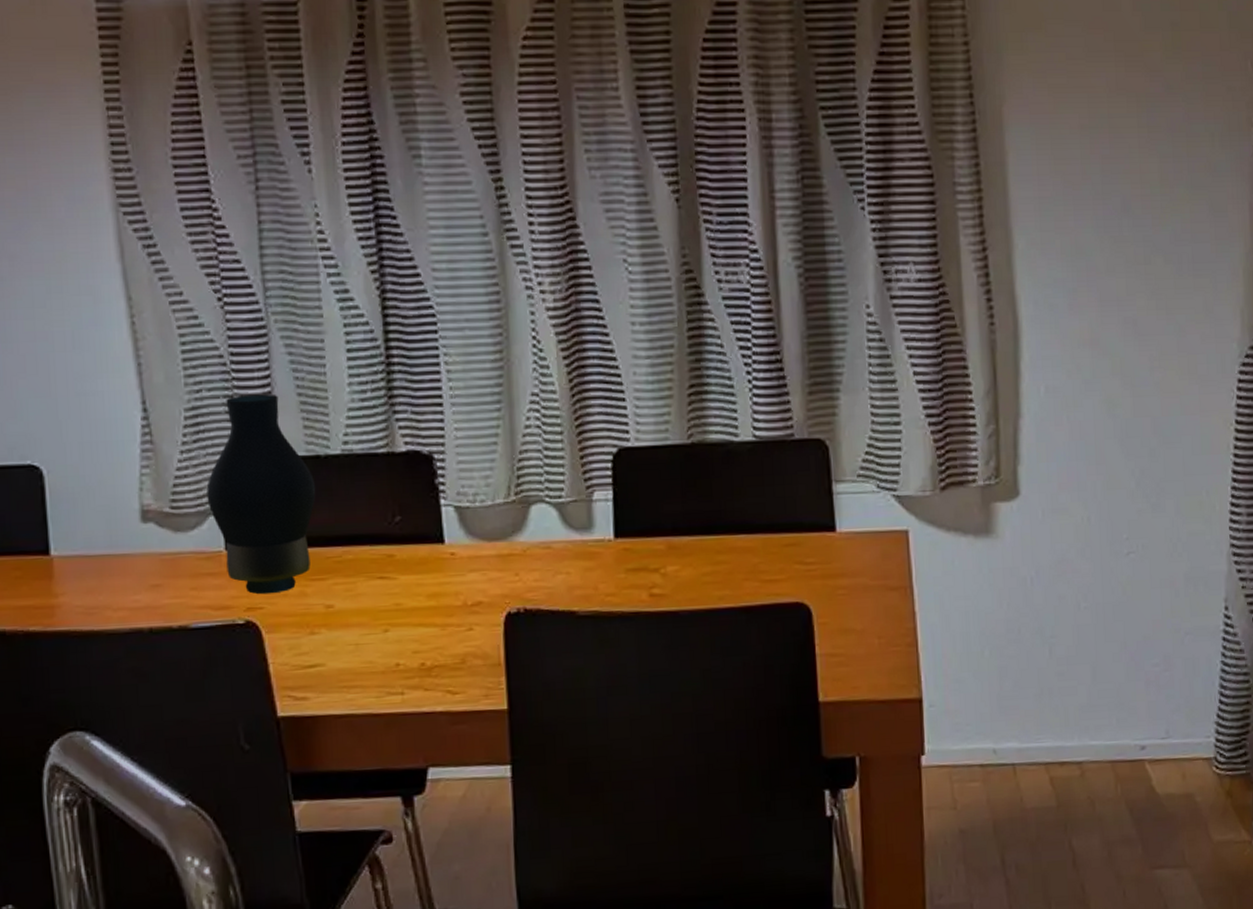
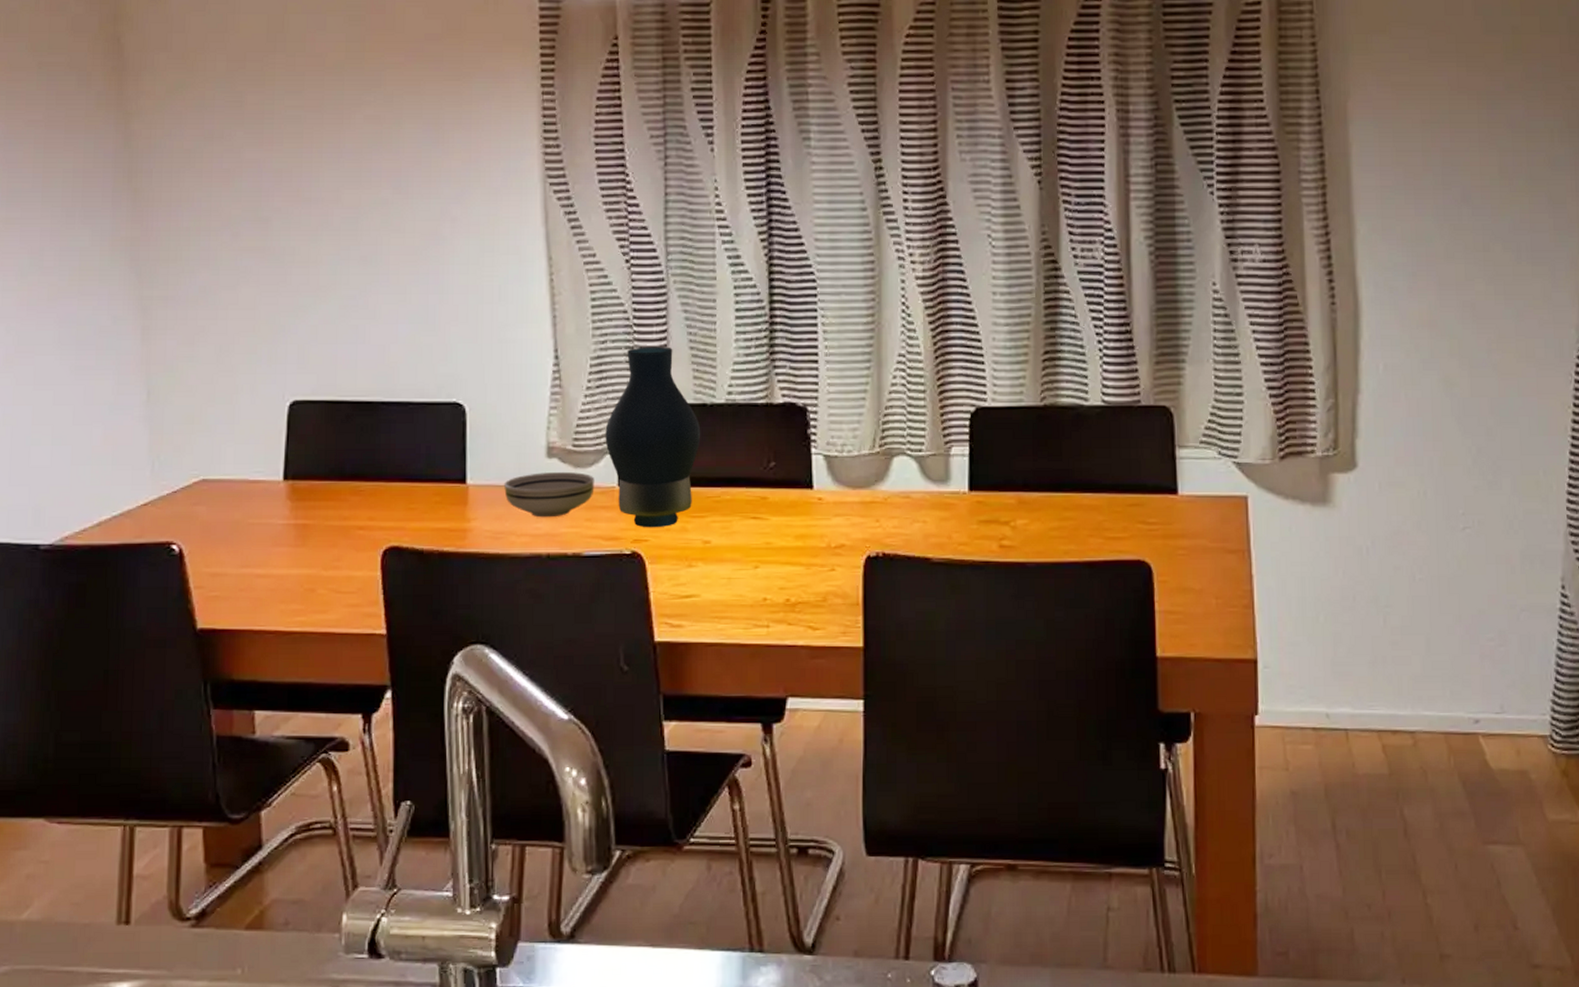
bowl: none [93,536,199,589] -> present [503,471,595,518]

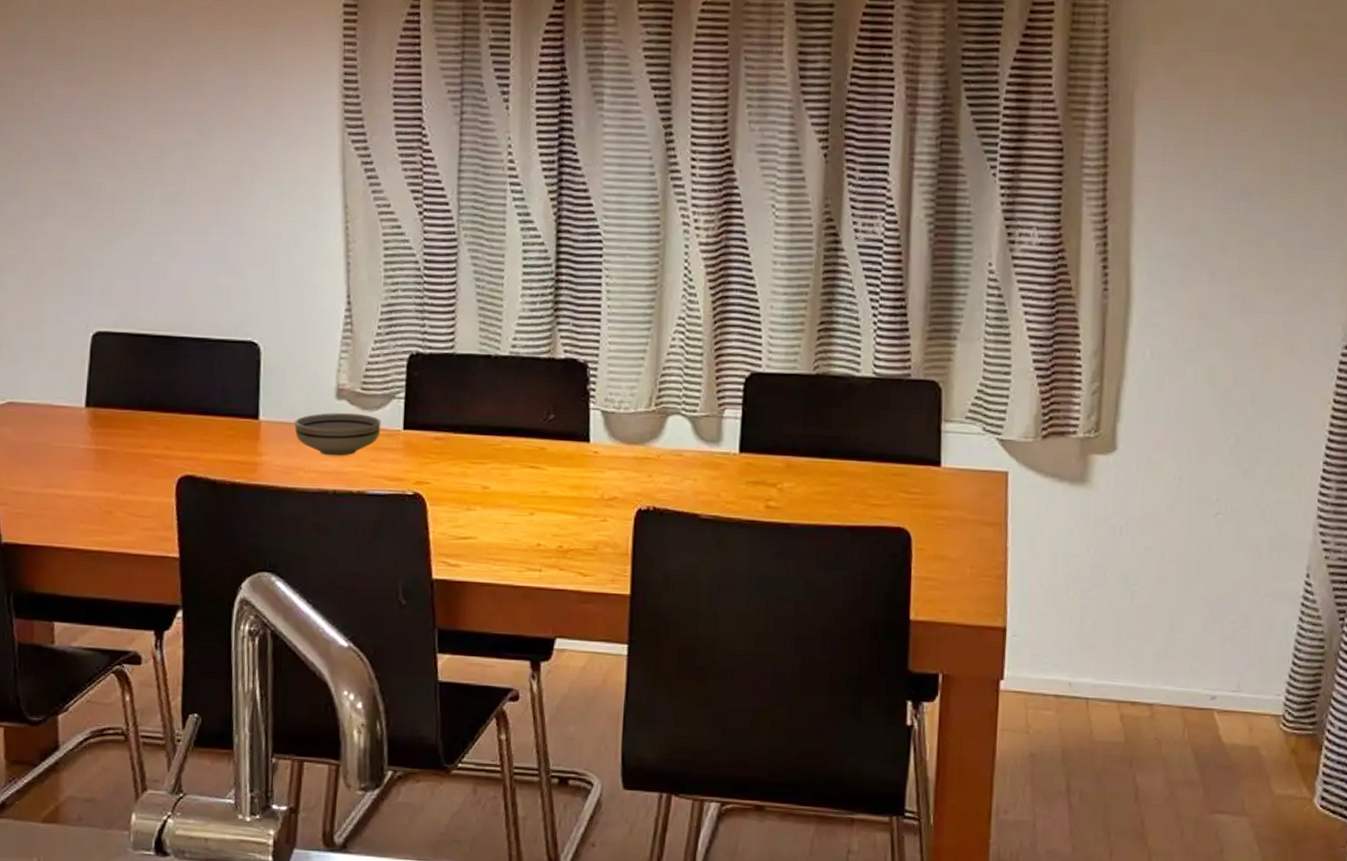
vase: present [605,347,701,528] -> none [392,297,485,472]

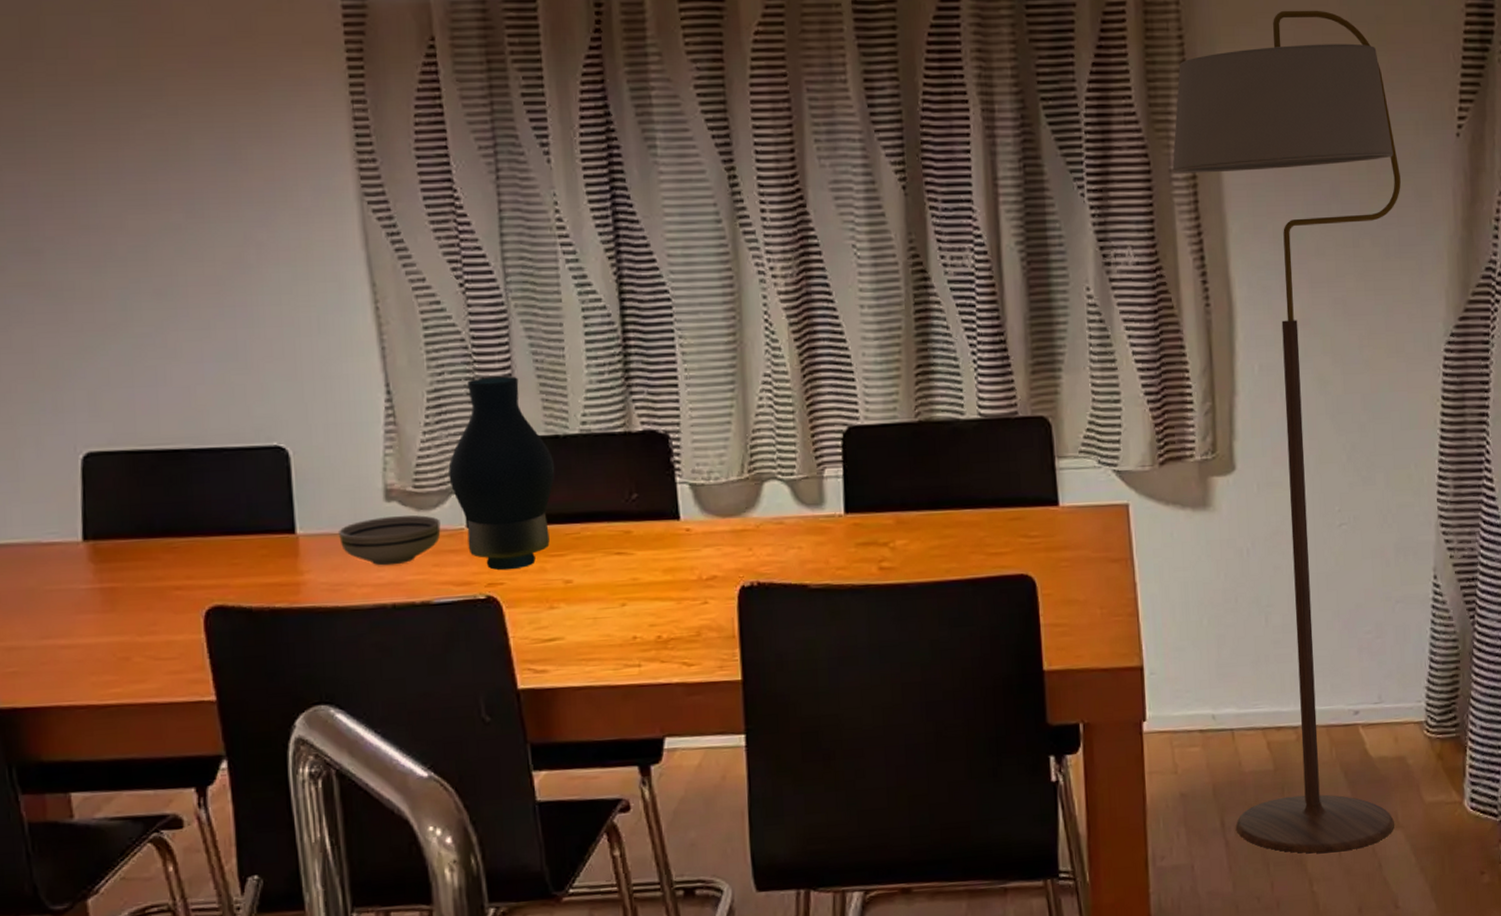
vase: none [392,297,485,472] -> present [448,376,555,570]
floor lamp: none [1081,11,1314,831] -> present [1172,10,1401,854]

